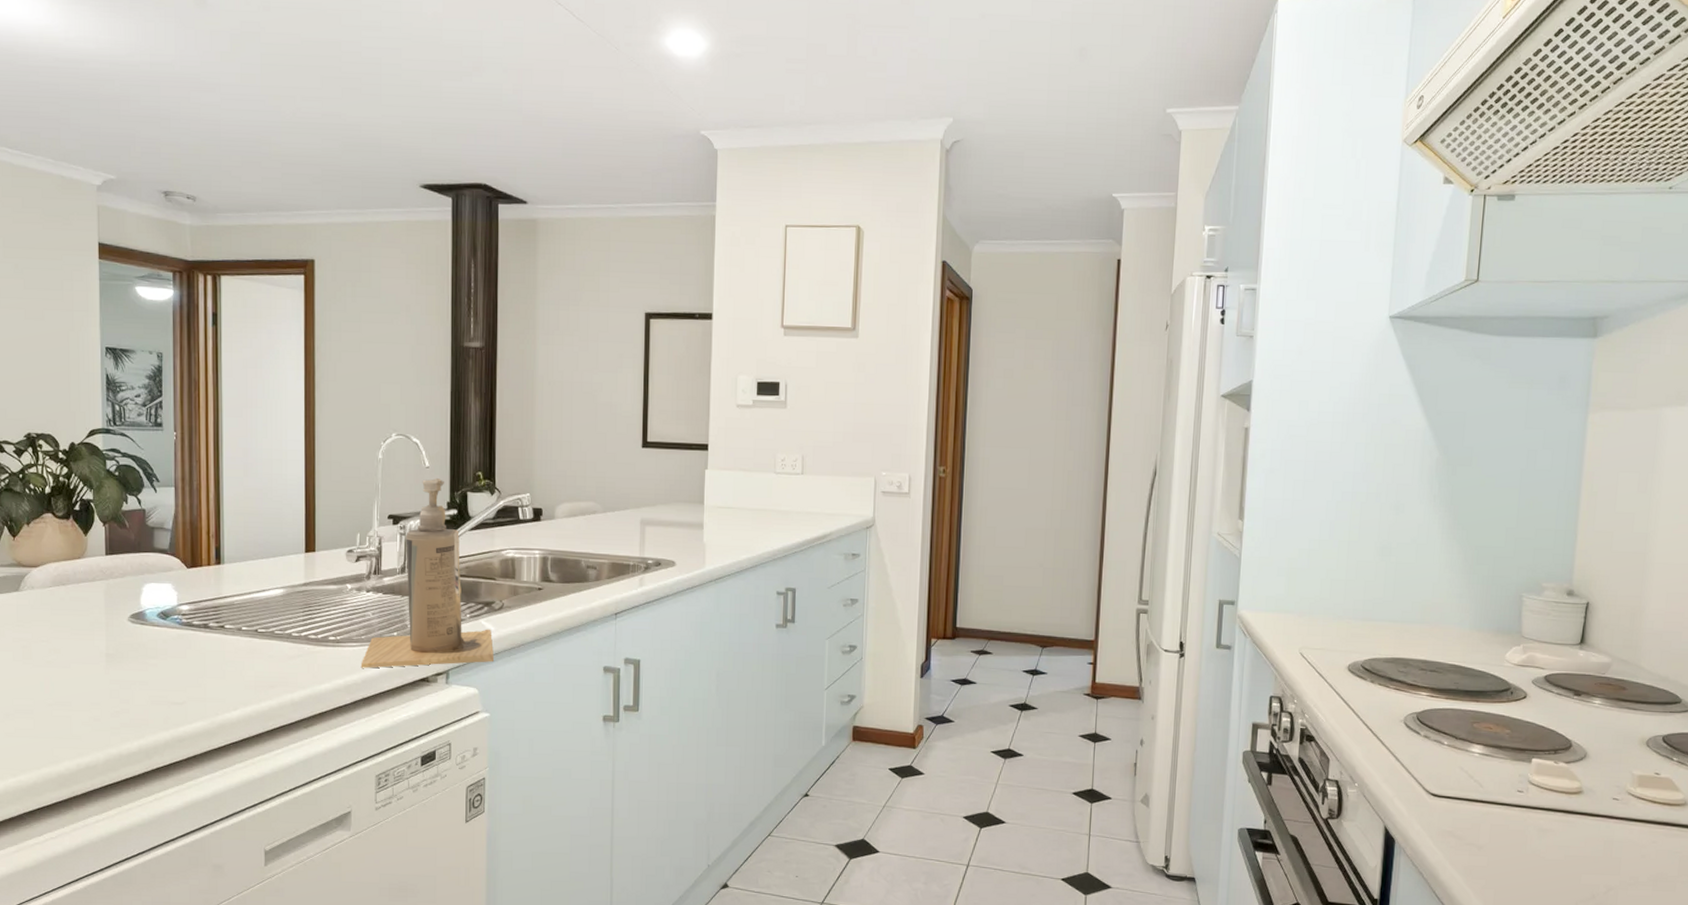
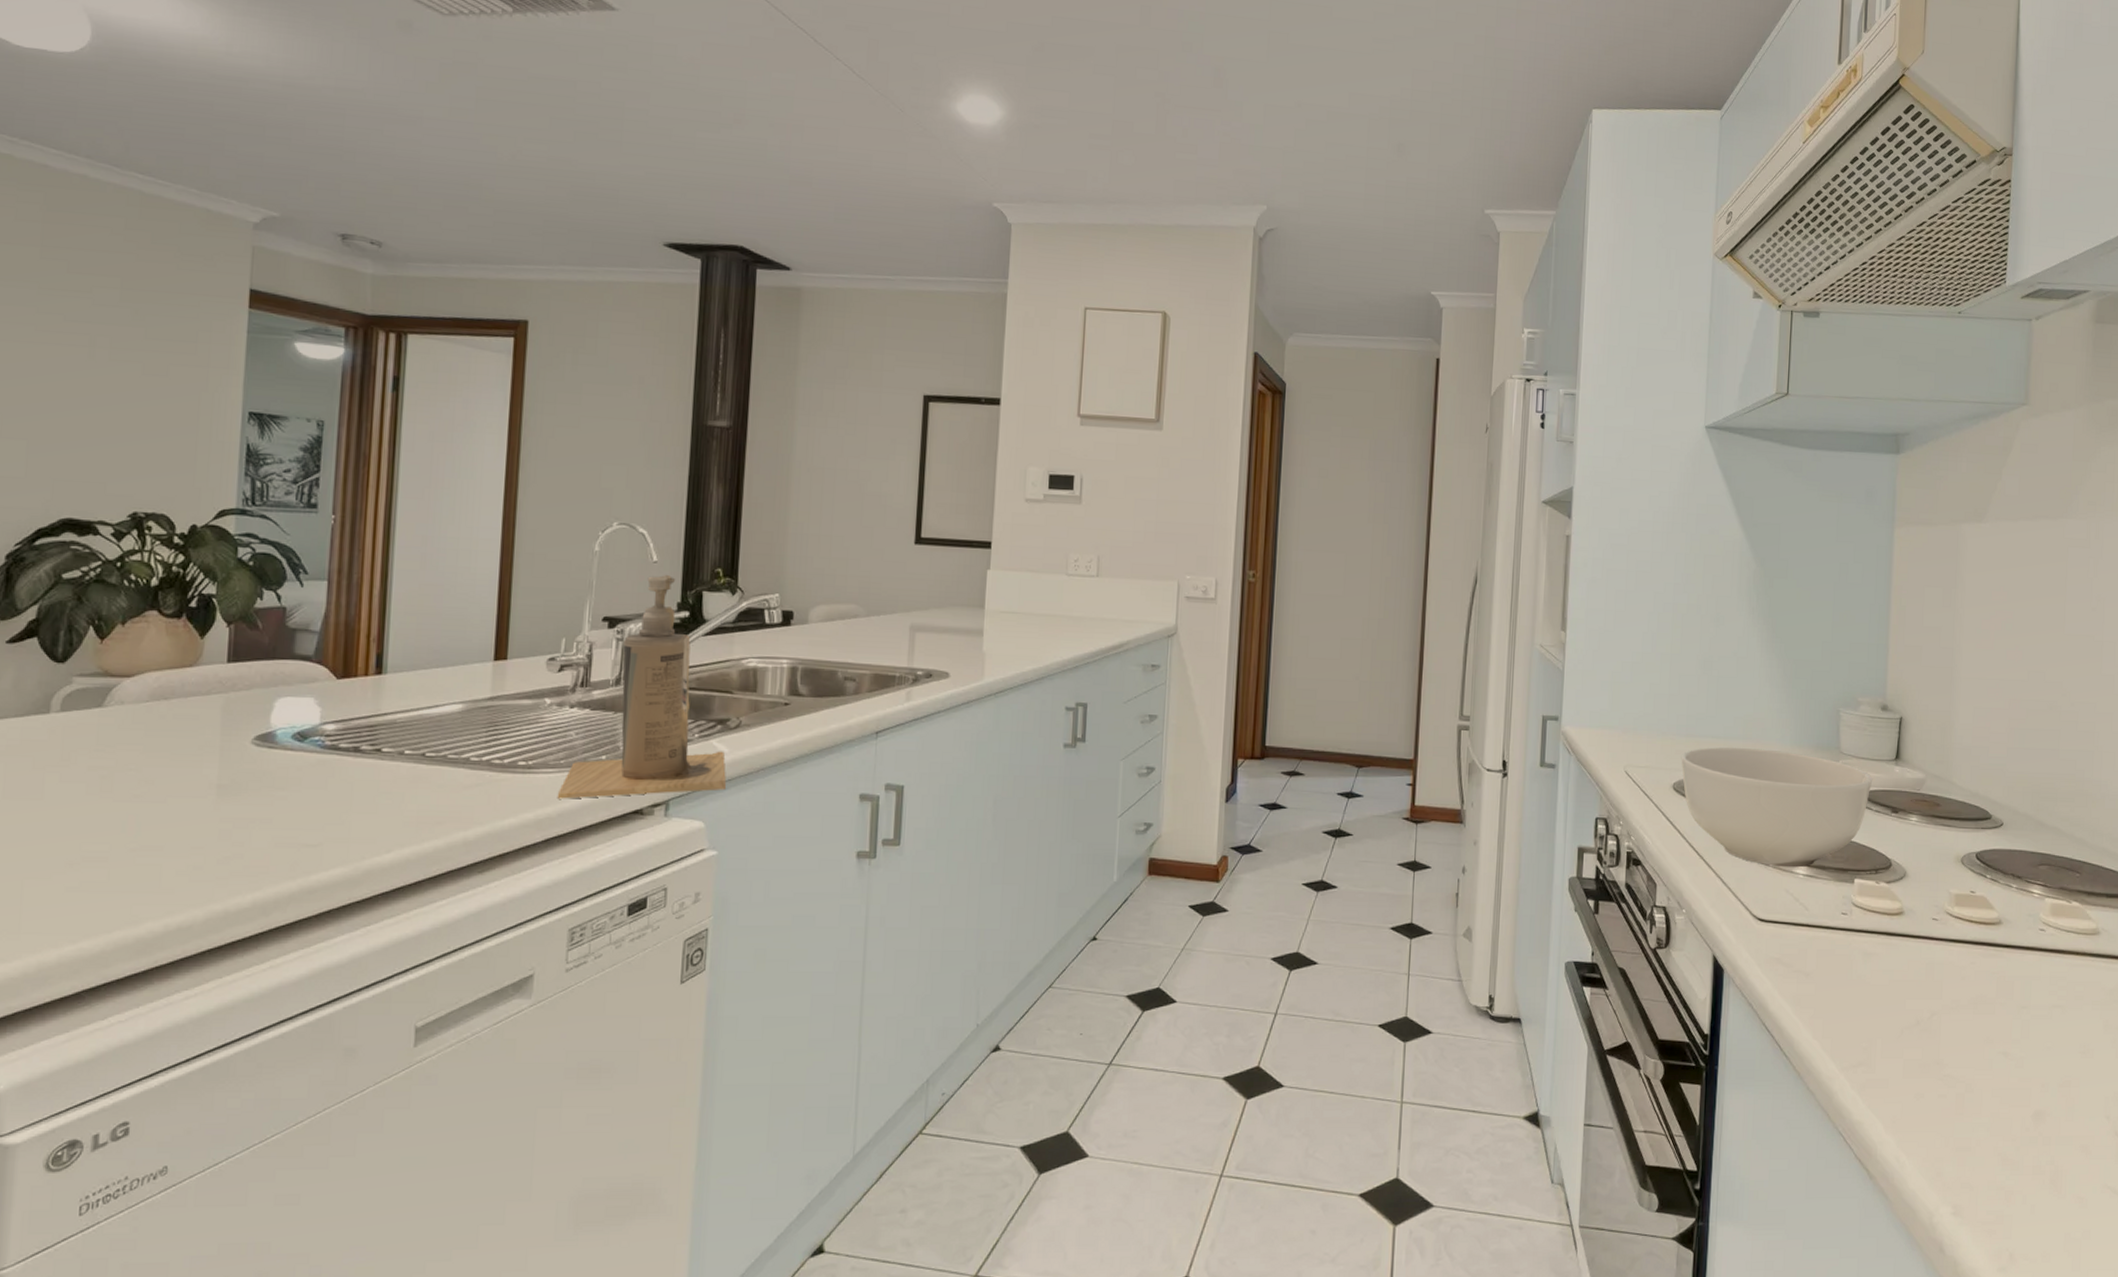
bowl: none [1356,630,1555,747] -> present [1681,747,1873,868]

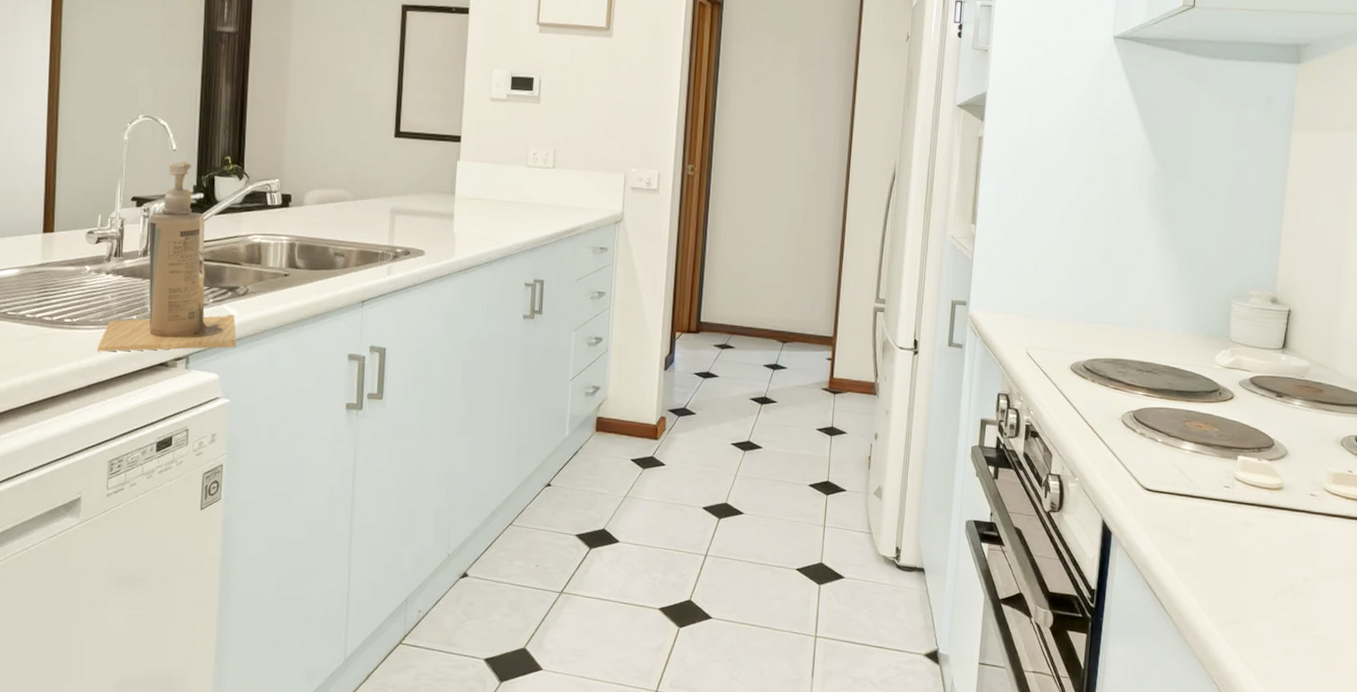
bowl: present [1681,747,1873,868] -> none [1079,332,1260,444]

